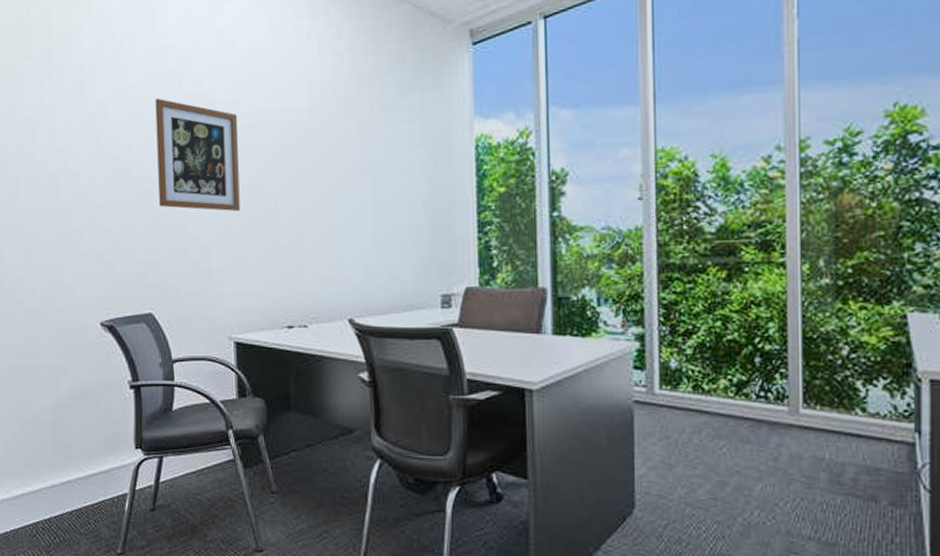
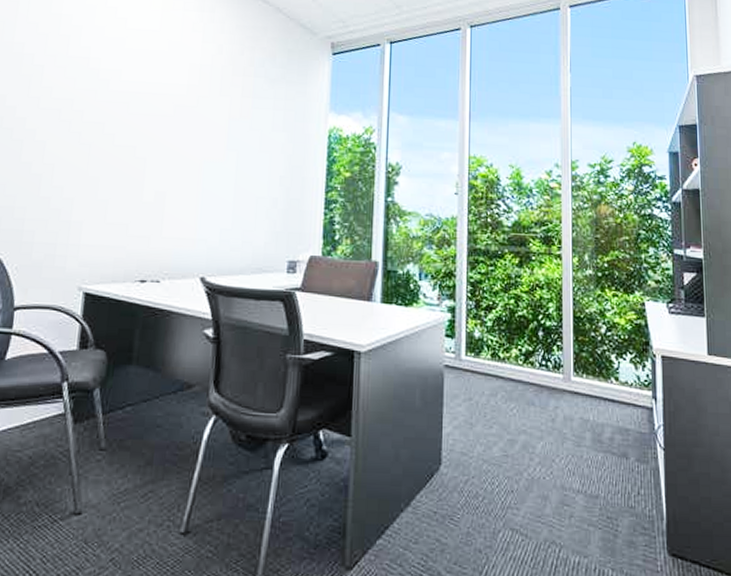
wall art: present [155,98,240,212] -> none [27,57,119,169]

